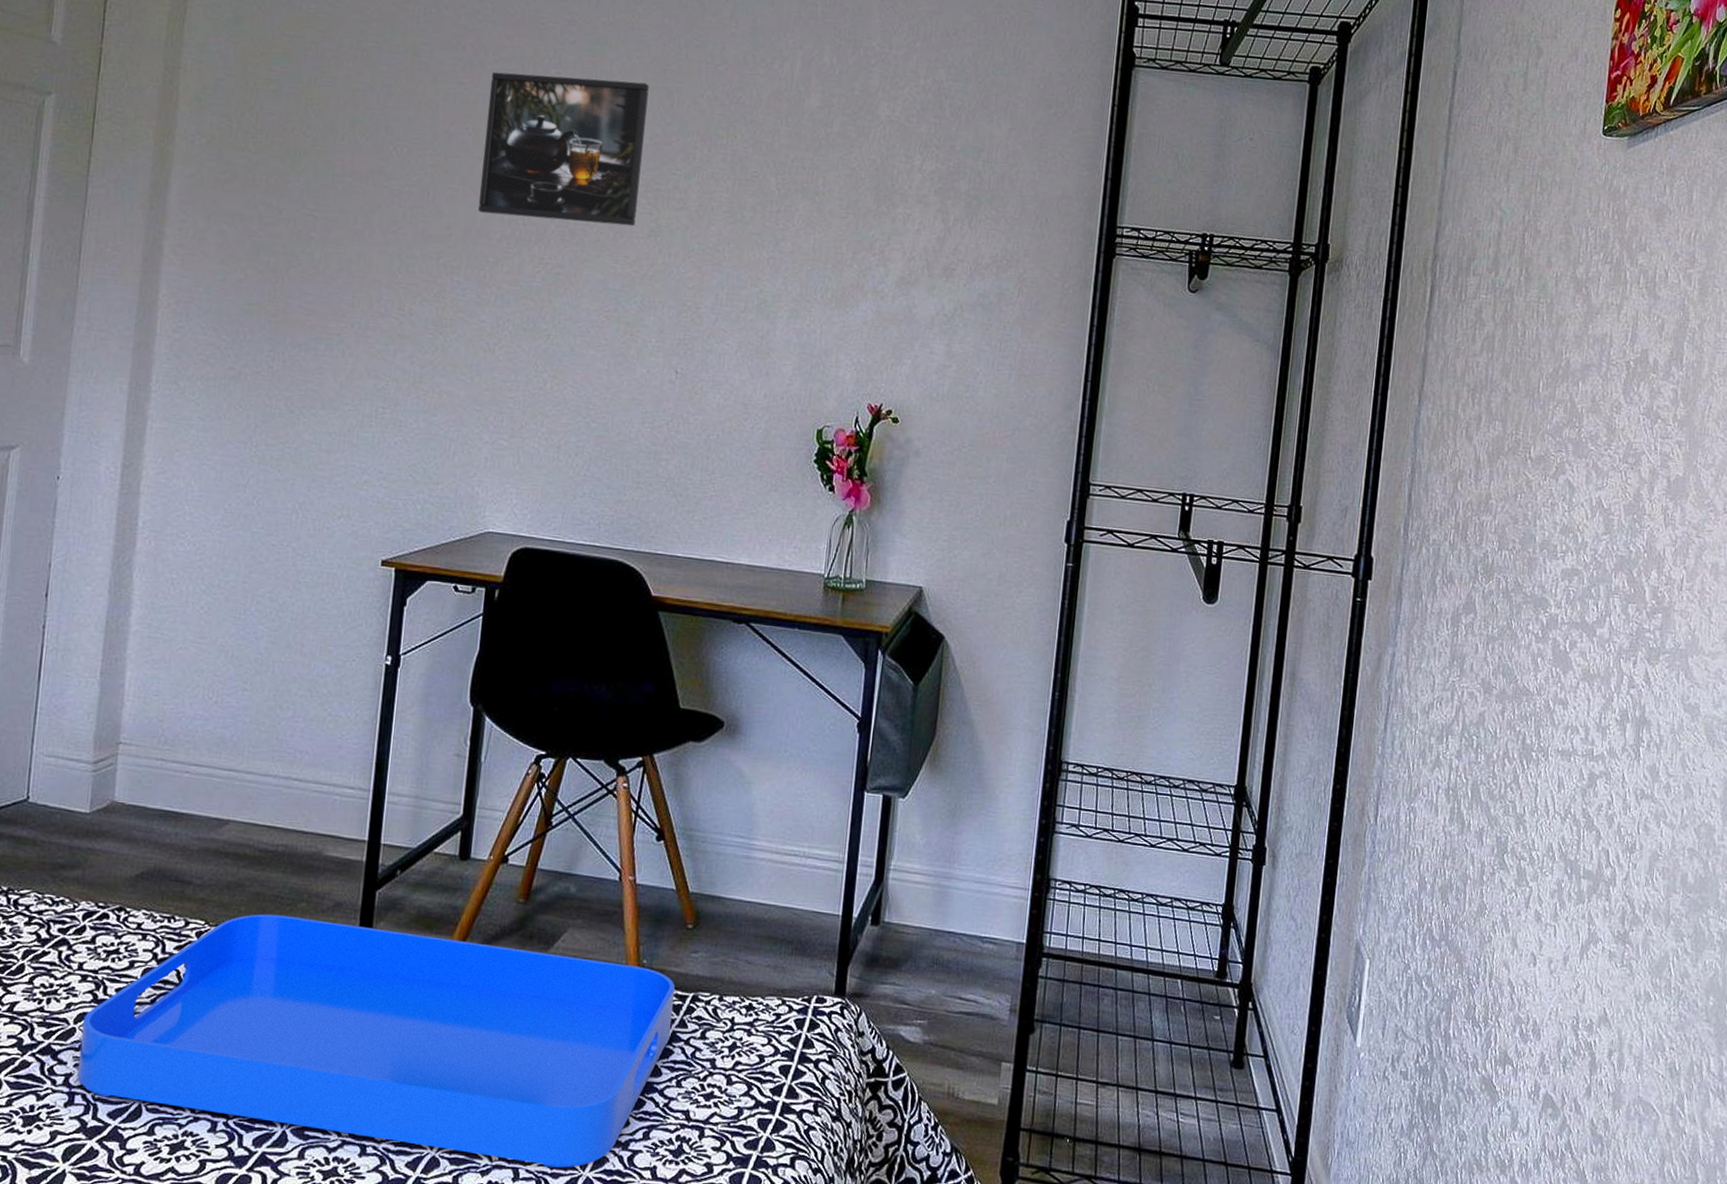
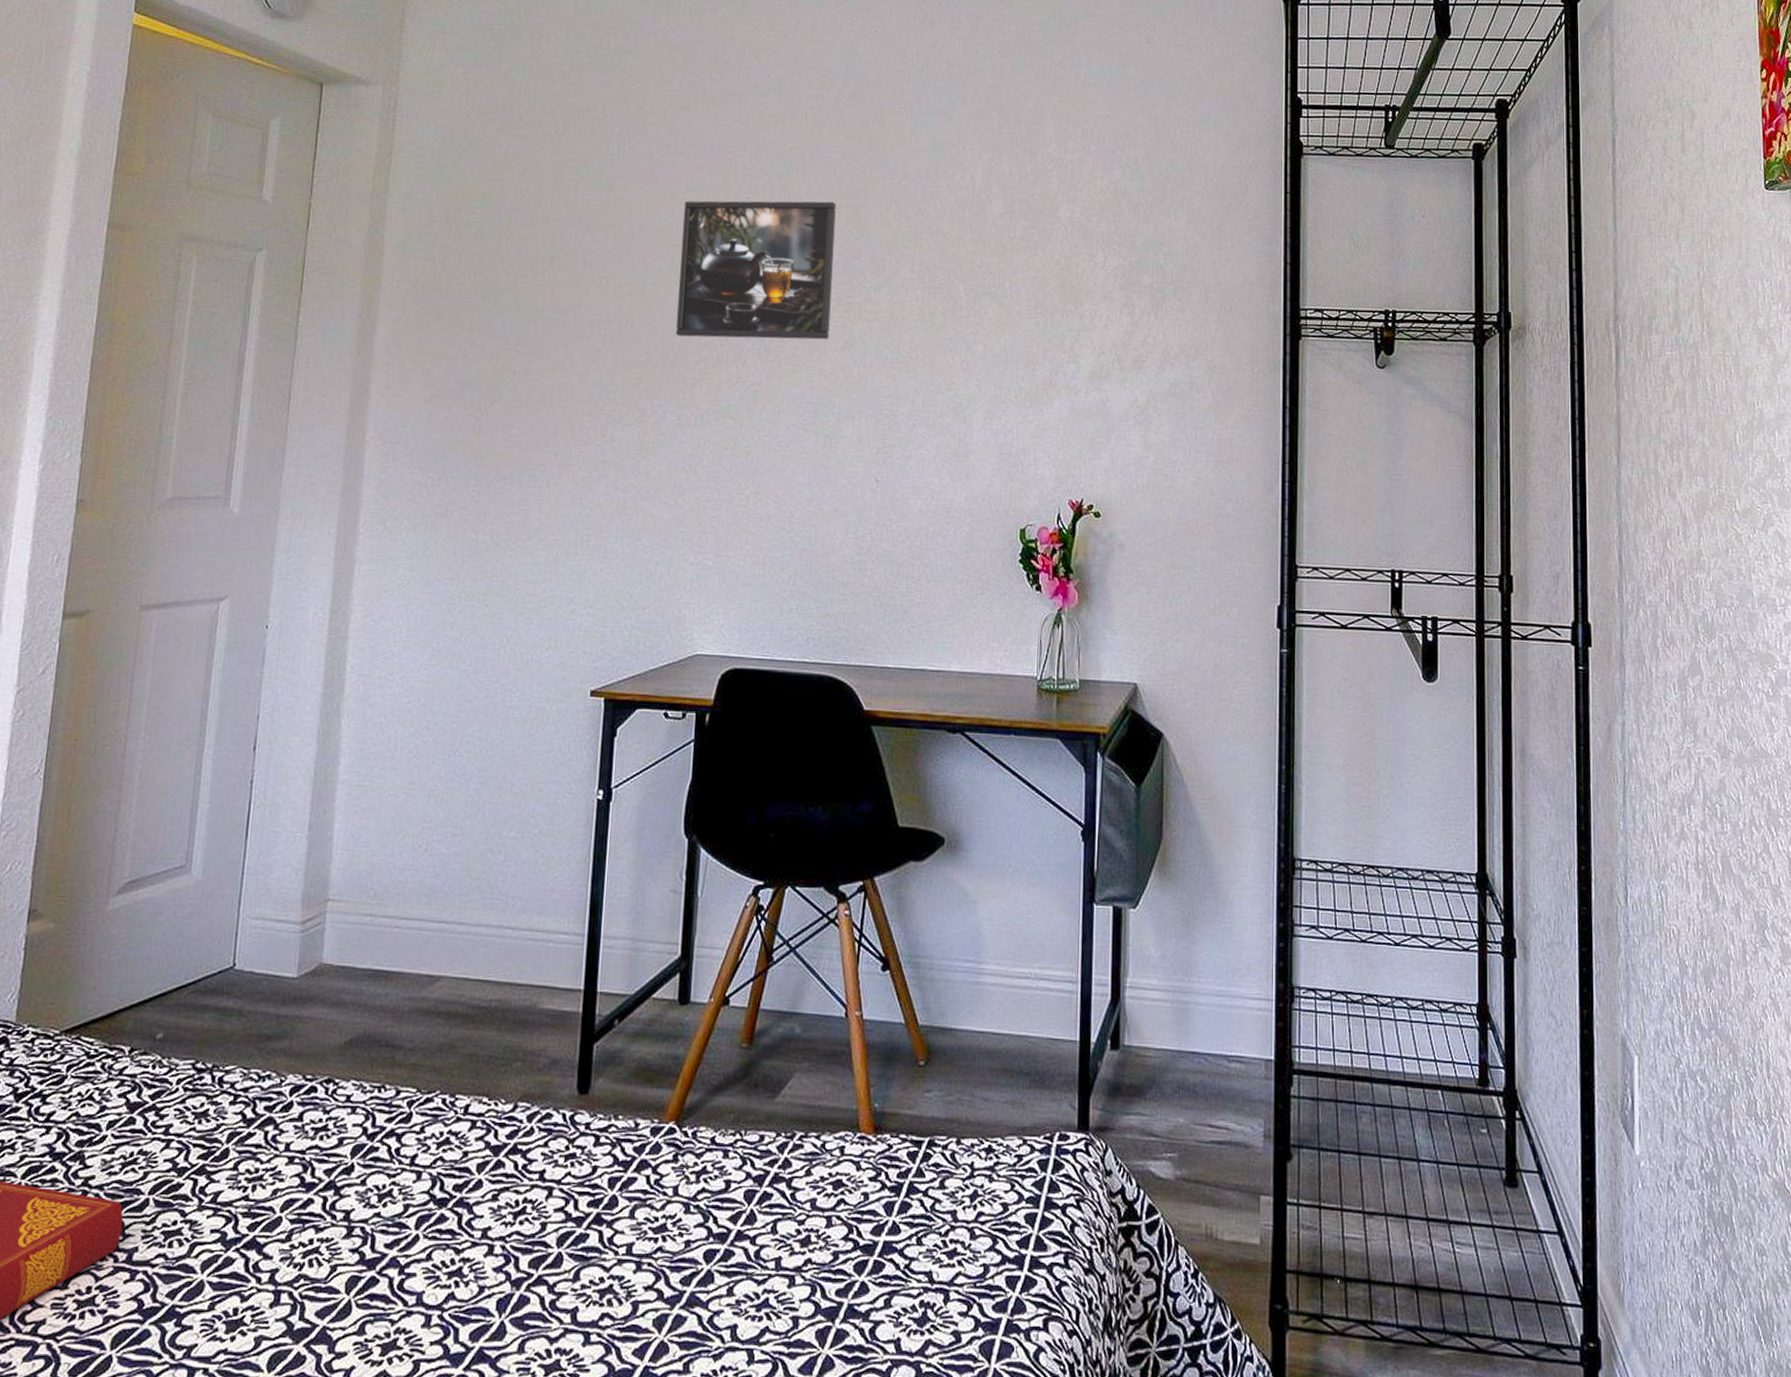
serving tray: present [77,913,675,1168] -> none [283,1076,909,1346]

